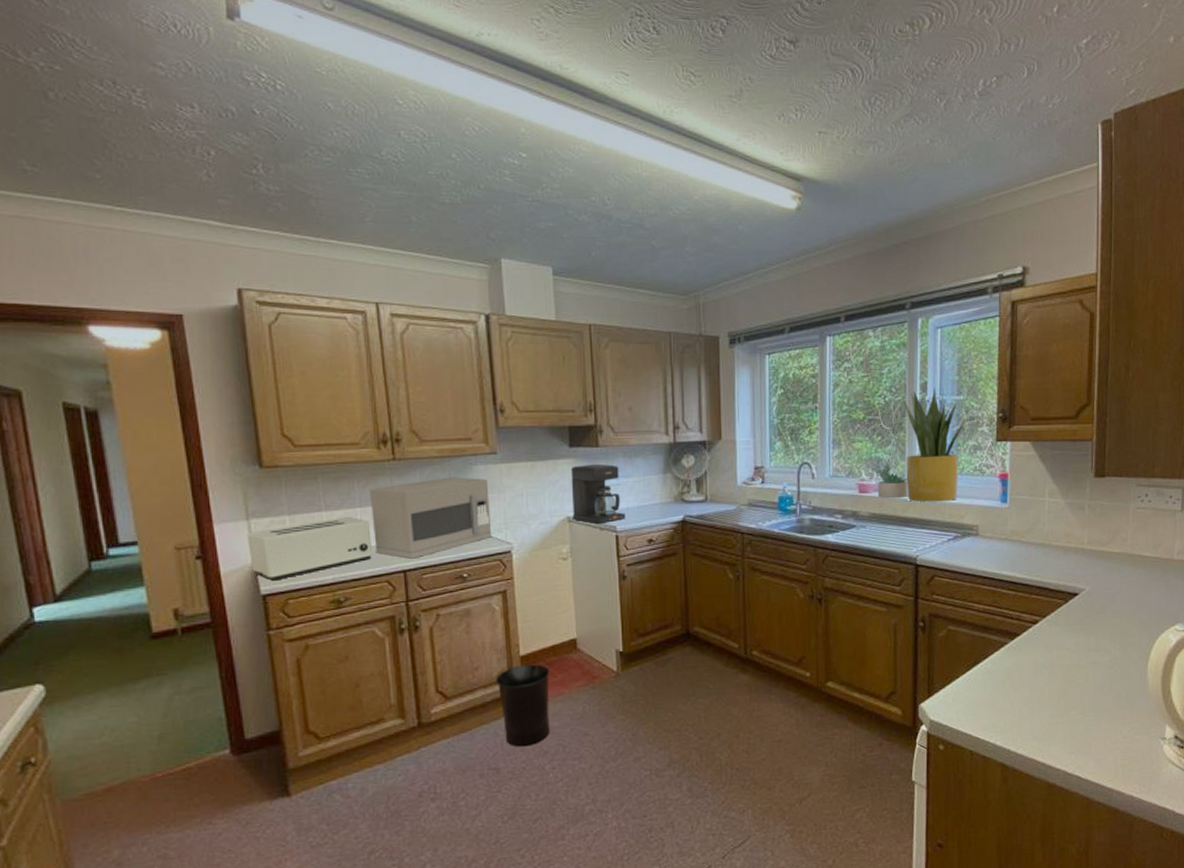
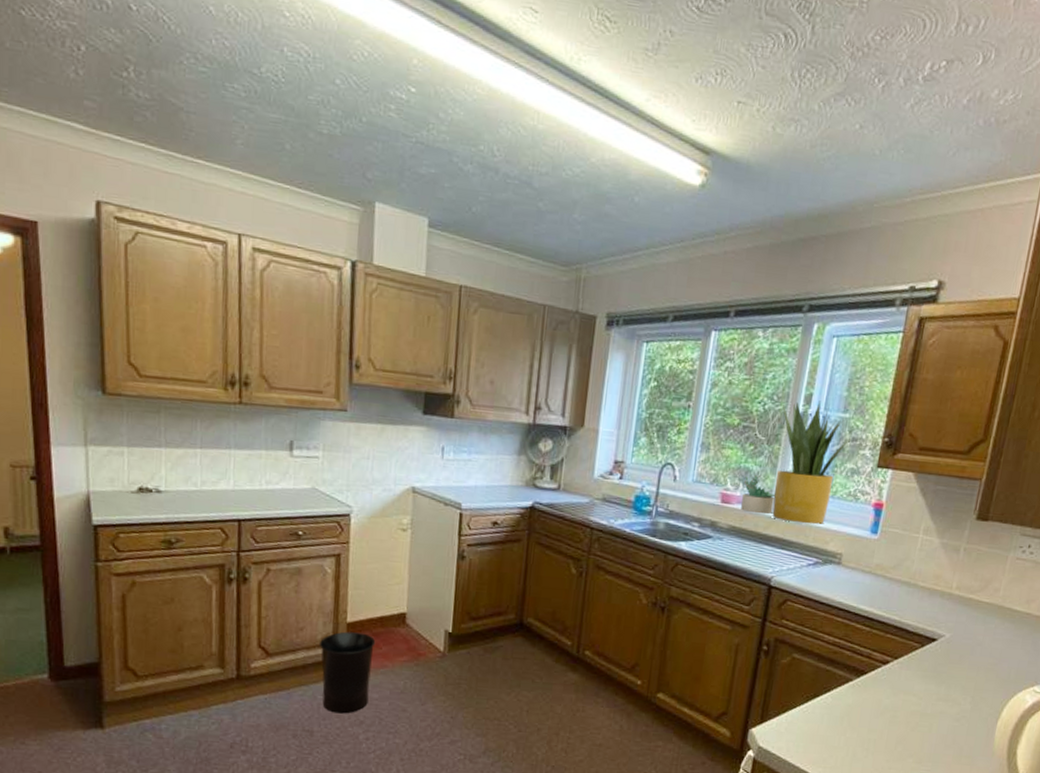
toaster: present [247,517,372,581] -> none [84,456,209,513]
microwave: present [369,477,492,559] -> none [211,429,335,509]
coffee maker: present [570,463,626,525] -> none [417,434,473,500]

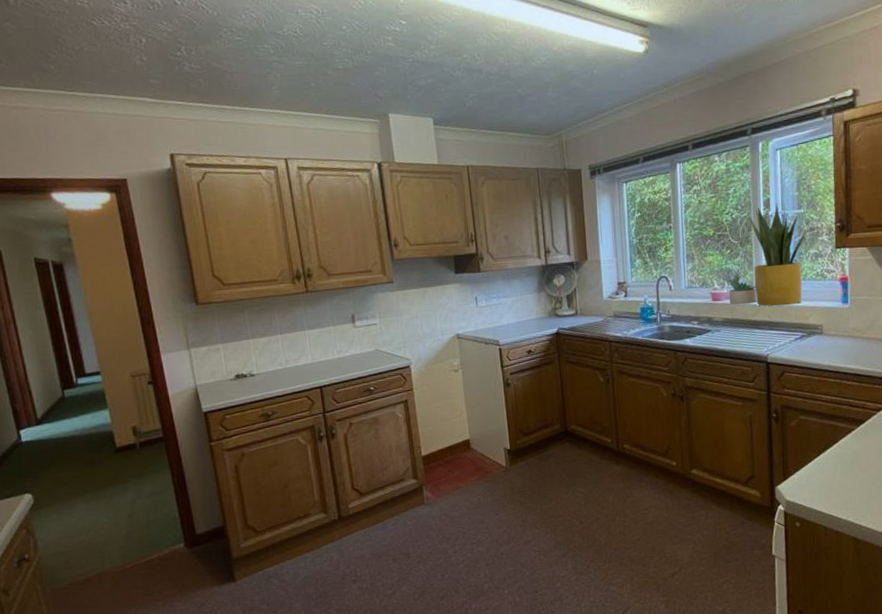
waste bin: present [320,631,376,714] -> none [402,462,451,535]

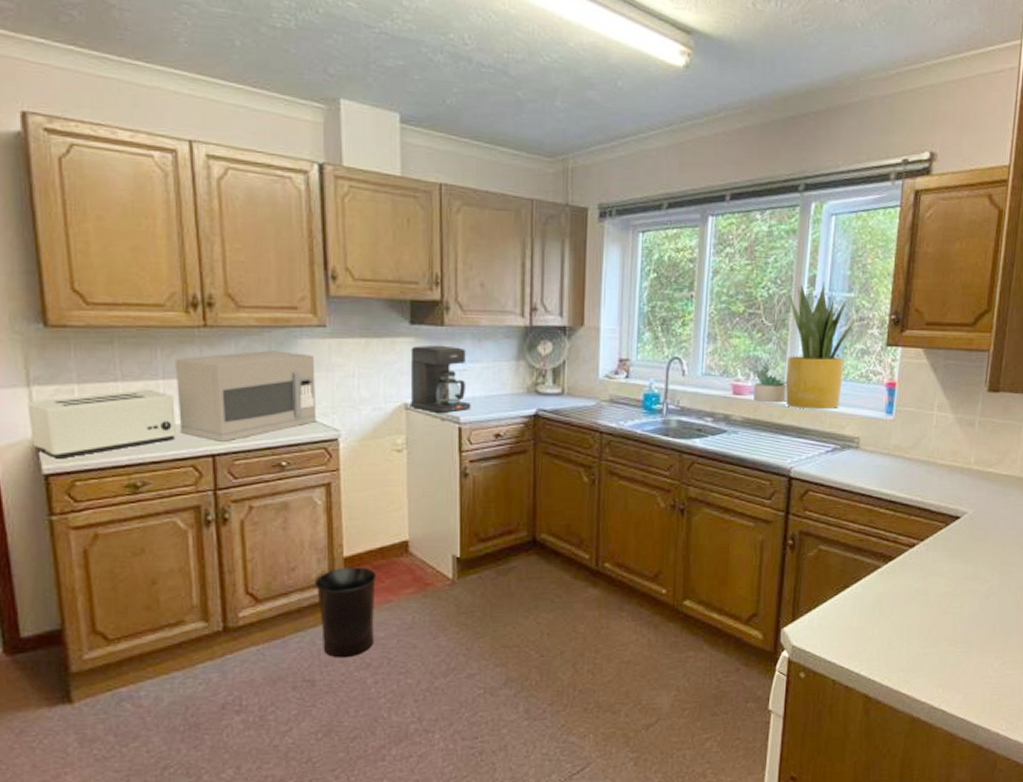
toaster: none [189,343,293,400] -> present [27,390,176,459]
microwave: none [287,304,393,377] -> present [175,350,317,442]
waste bin: none [402,462,451,535] -> present [315,567,377,658]
coffee maker: none [457,286,507,340] -> present [410,345,471,414]

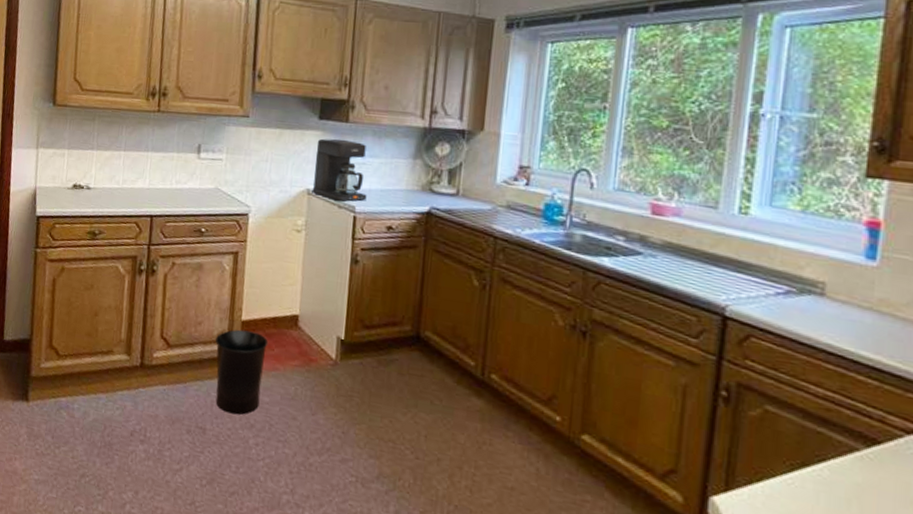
toaster: present [27,390,176,459] -> none [33,157,130,206]
microwave: present [175,350,317,442] -> none [131,134,237,206]
succulent plant: present [754,362,787,403] -> none [678,183,722,231]
planter: present [785,281,859,410] -> none [720,99,824,246]

